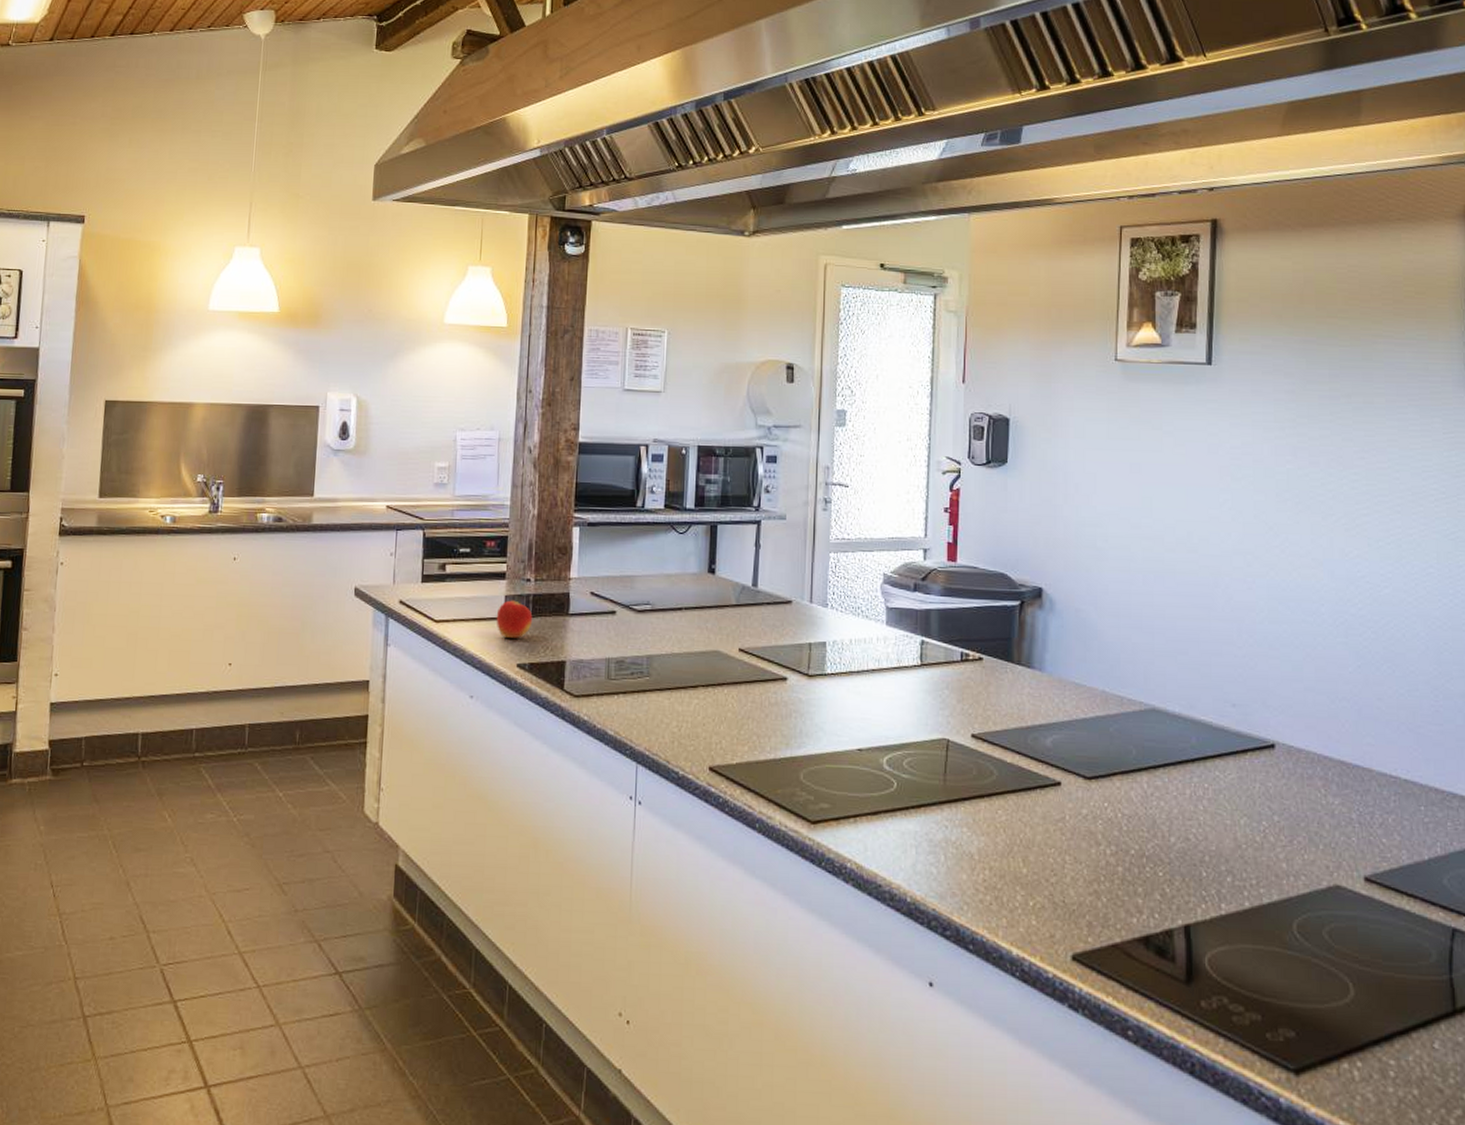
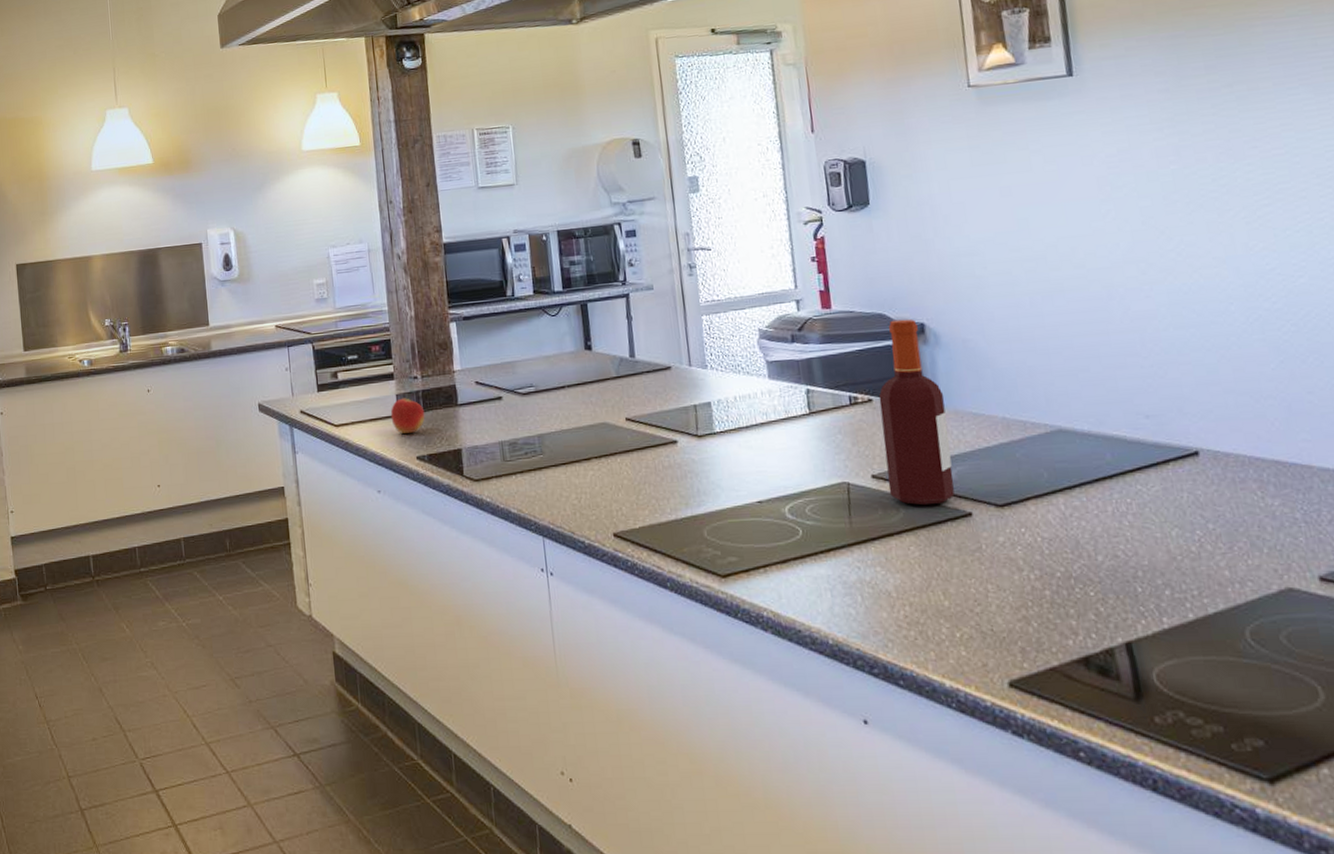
bottle: none [986,581,1051,771] -> present [878,319,955,506]

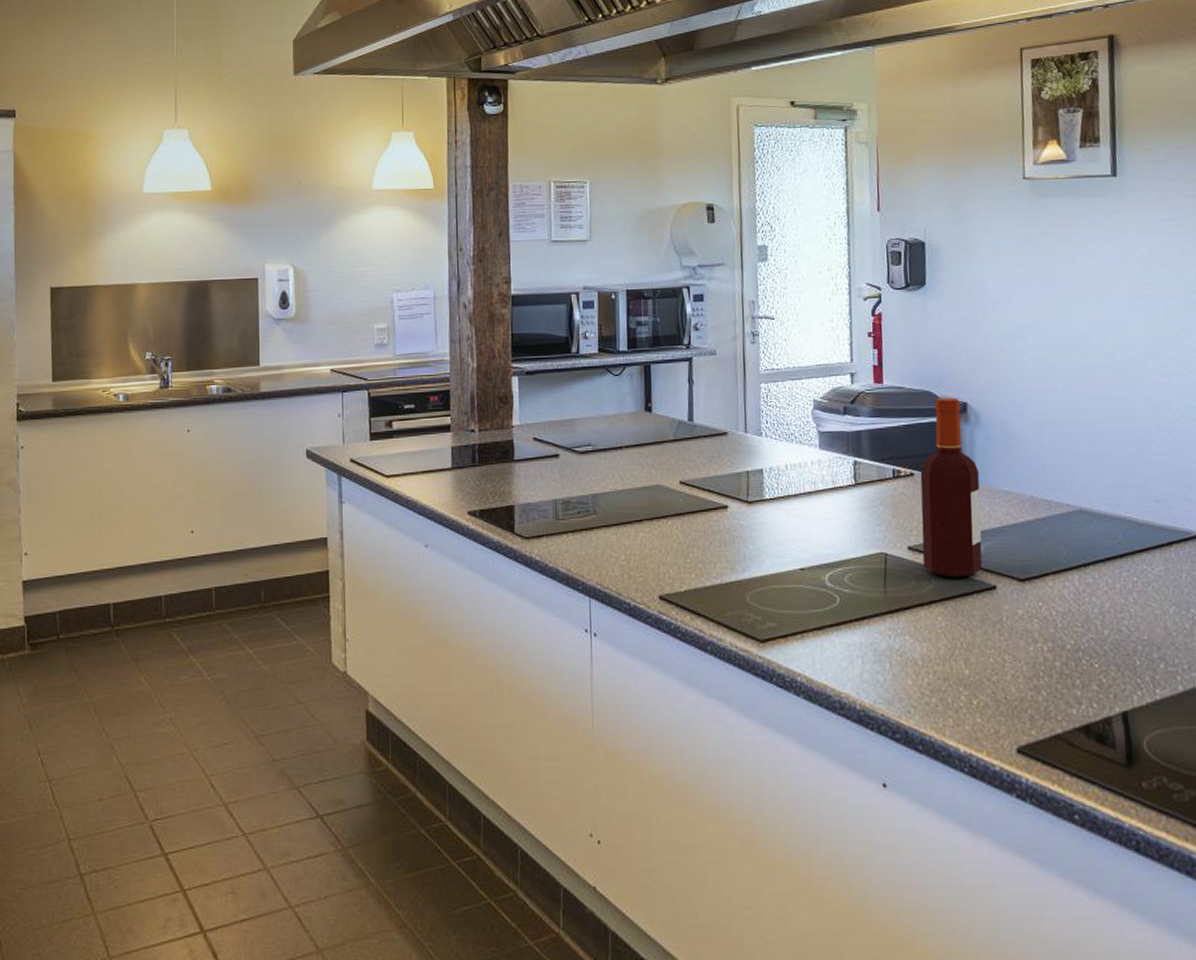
apple: present [390,393,425,434] -> none [444,446,480,487]

